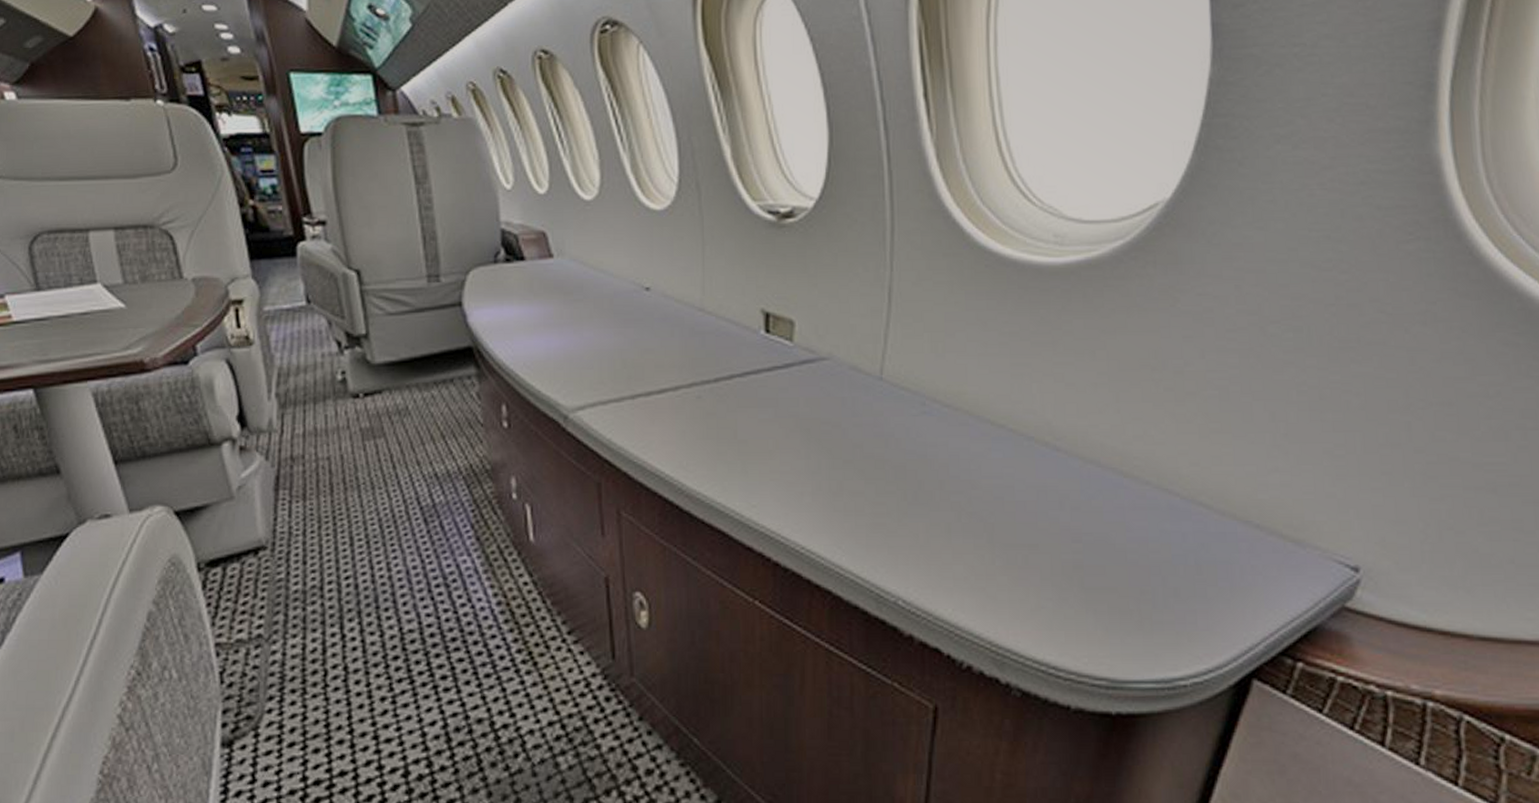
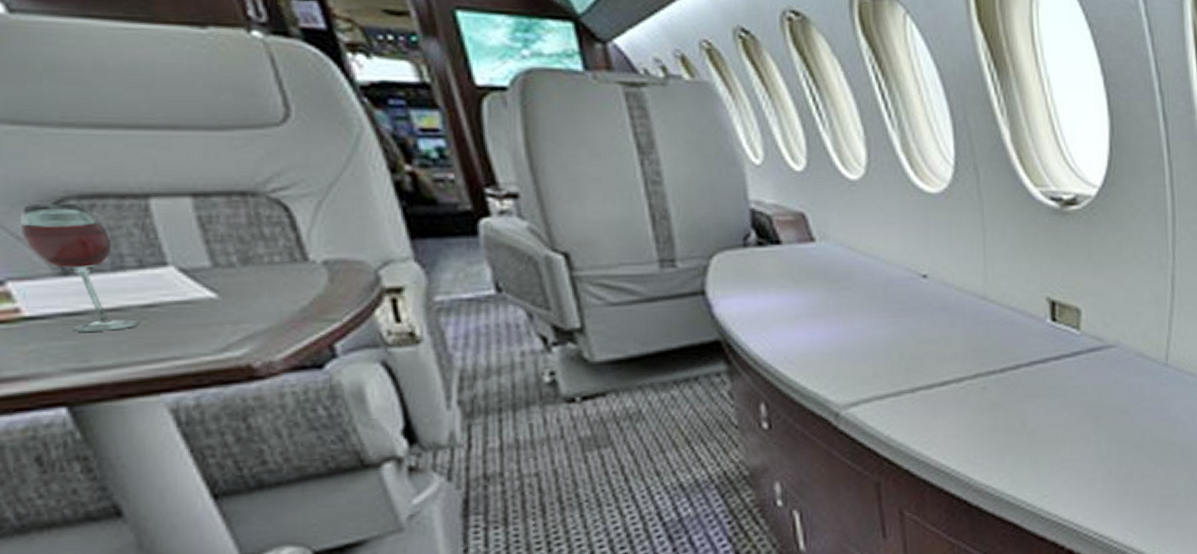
wineglass: none [14,237,79,333] -> present [19,203,141,332]

